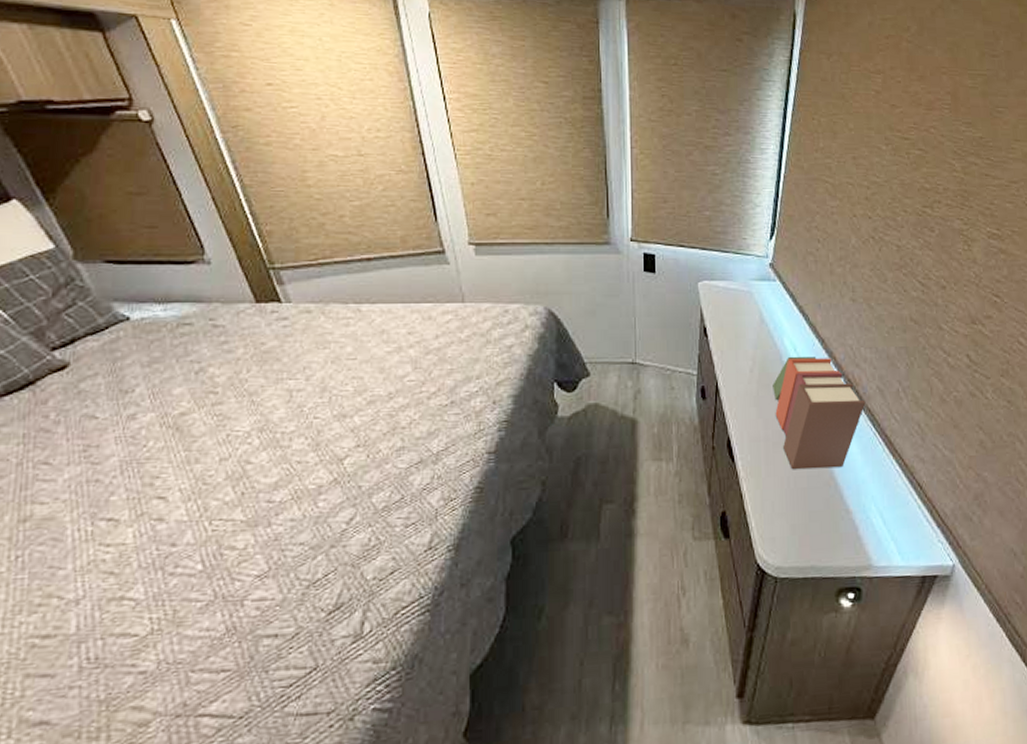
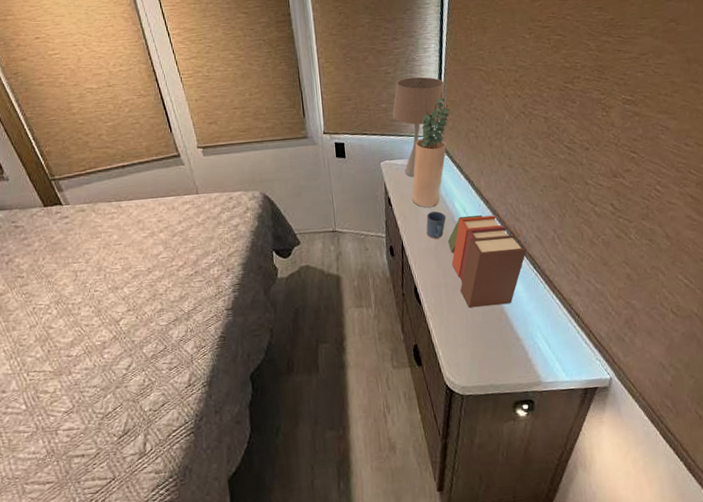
table lamp: none [716,182,783,305] -> present [392,76,445,178]
vase: none [733,203,787,343] -> present [412,91,450,208]
mug: none [747,348,773,381] -> present [426,211,447,239]

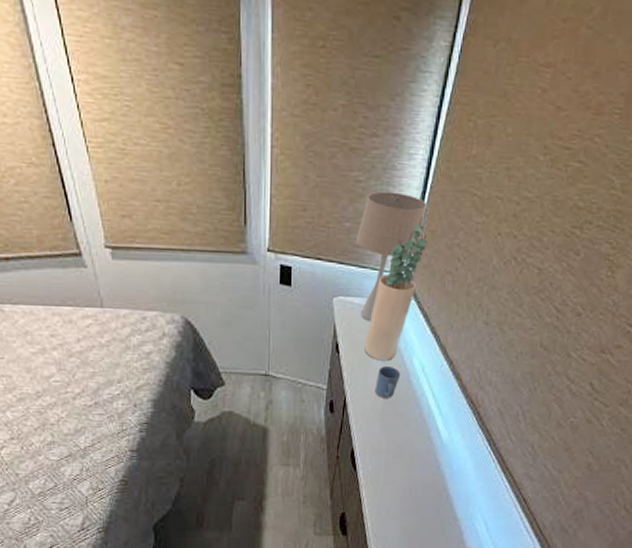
books: present [448,215,527,308] -> none [398,376,485,481]

